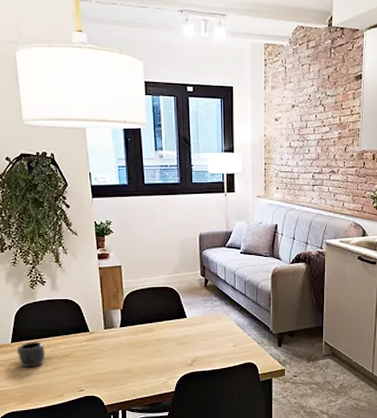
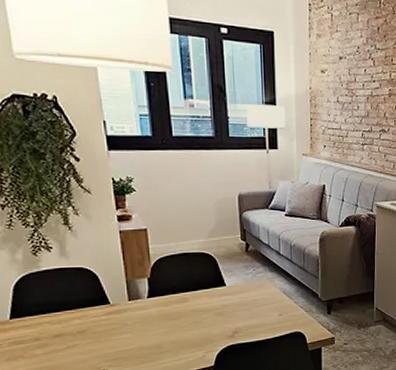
mug: present [16,342,46,368] -> none [17,317,56,348]

